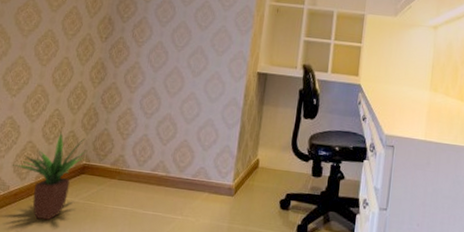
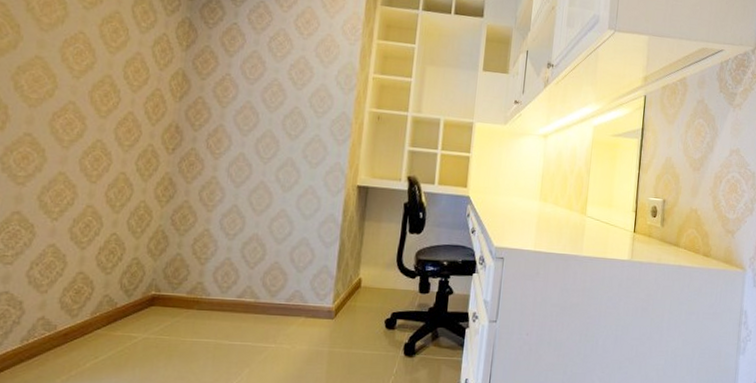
potted plant: present [12,132,87,221] -> none [58,259,155,361]

